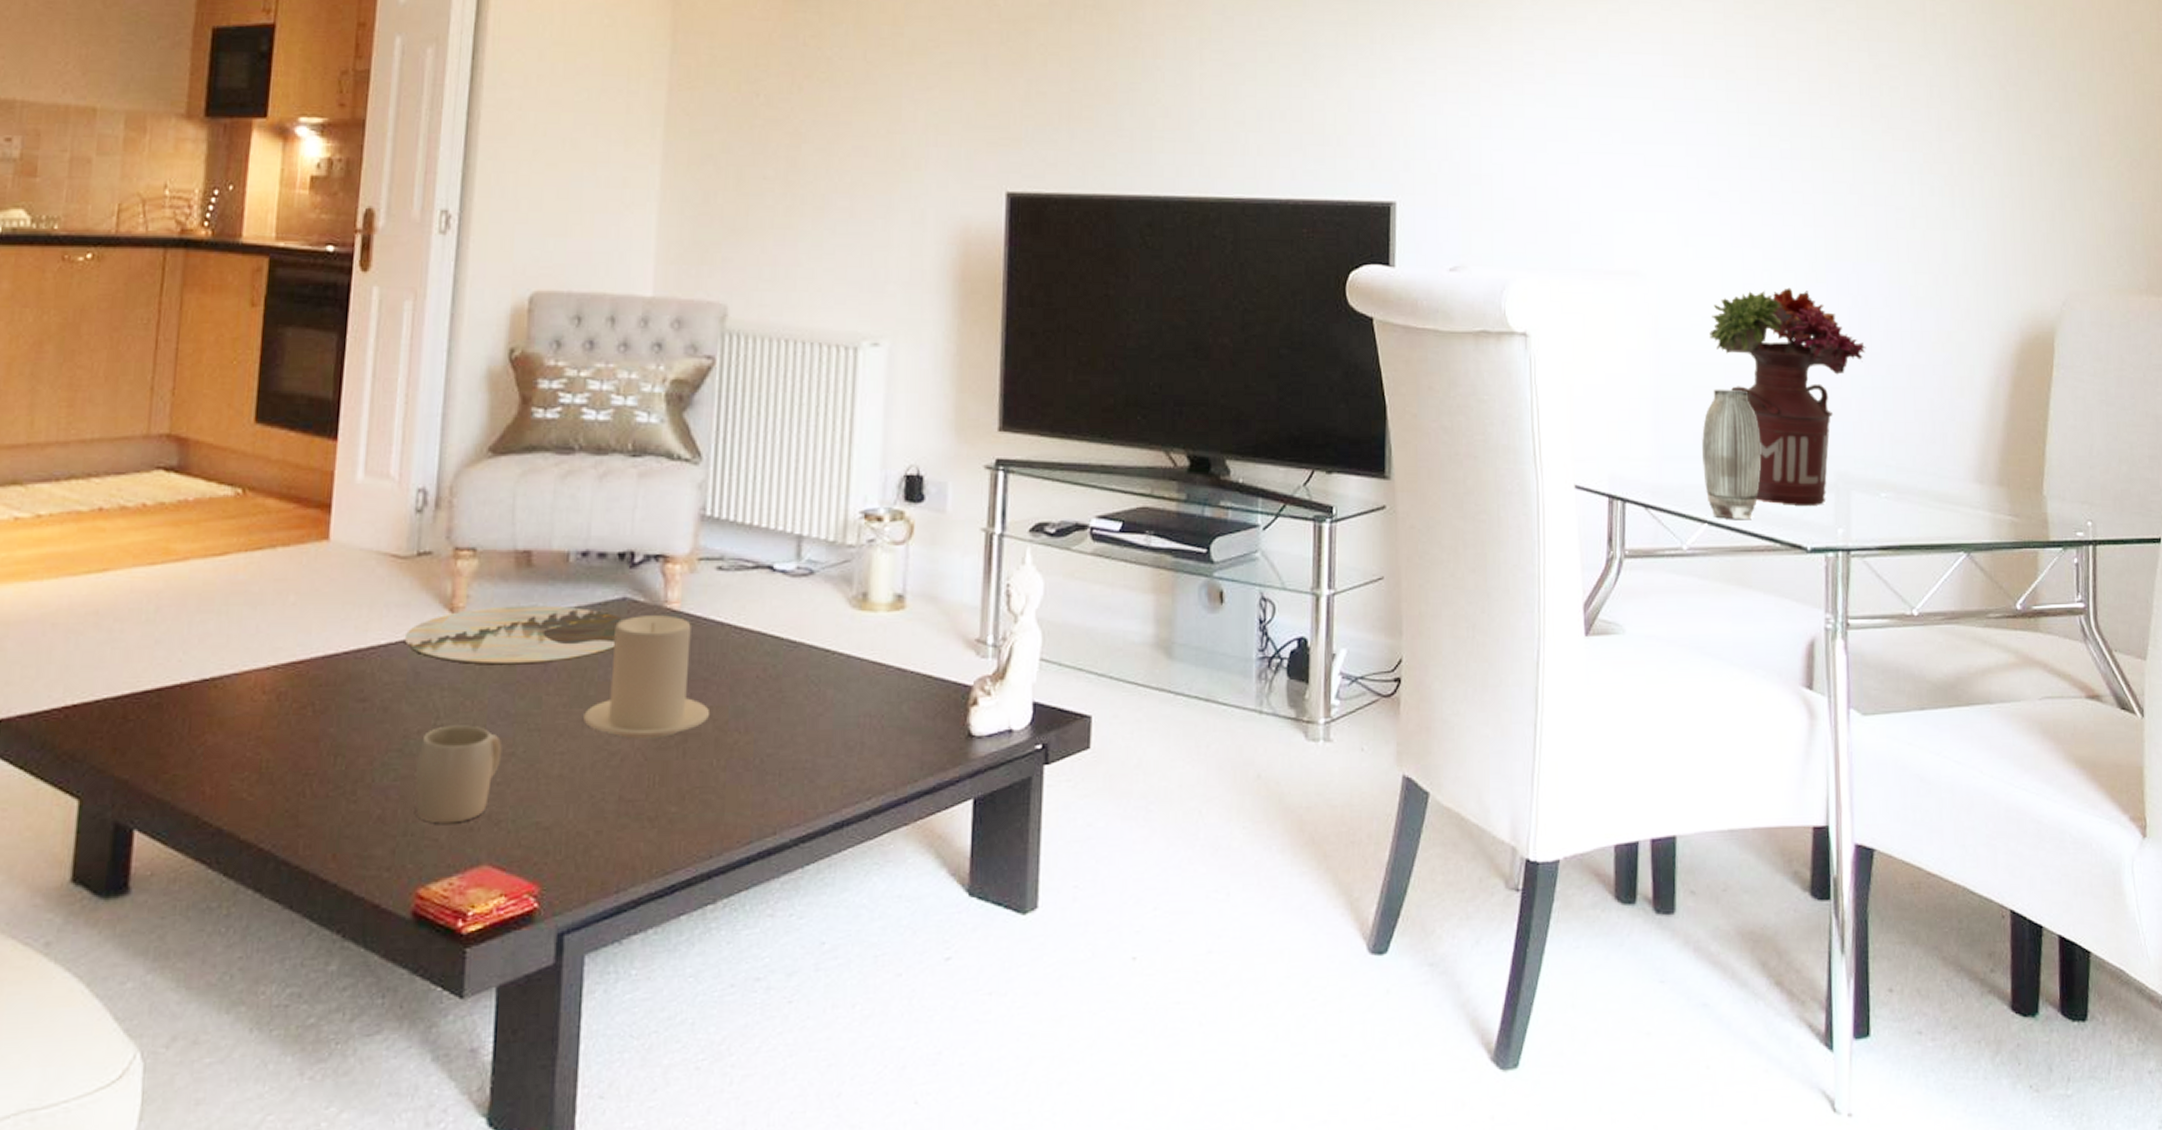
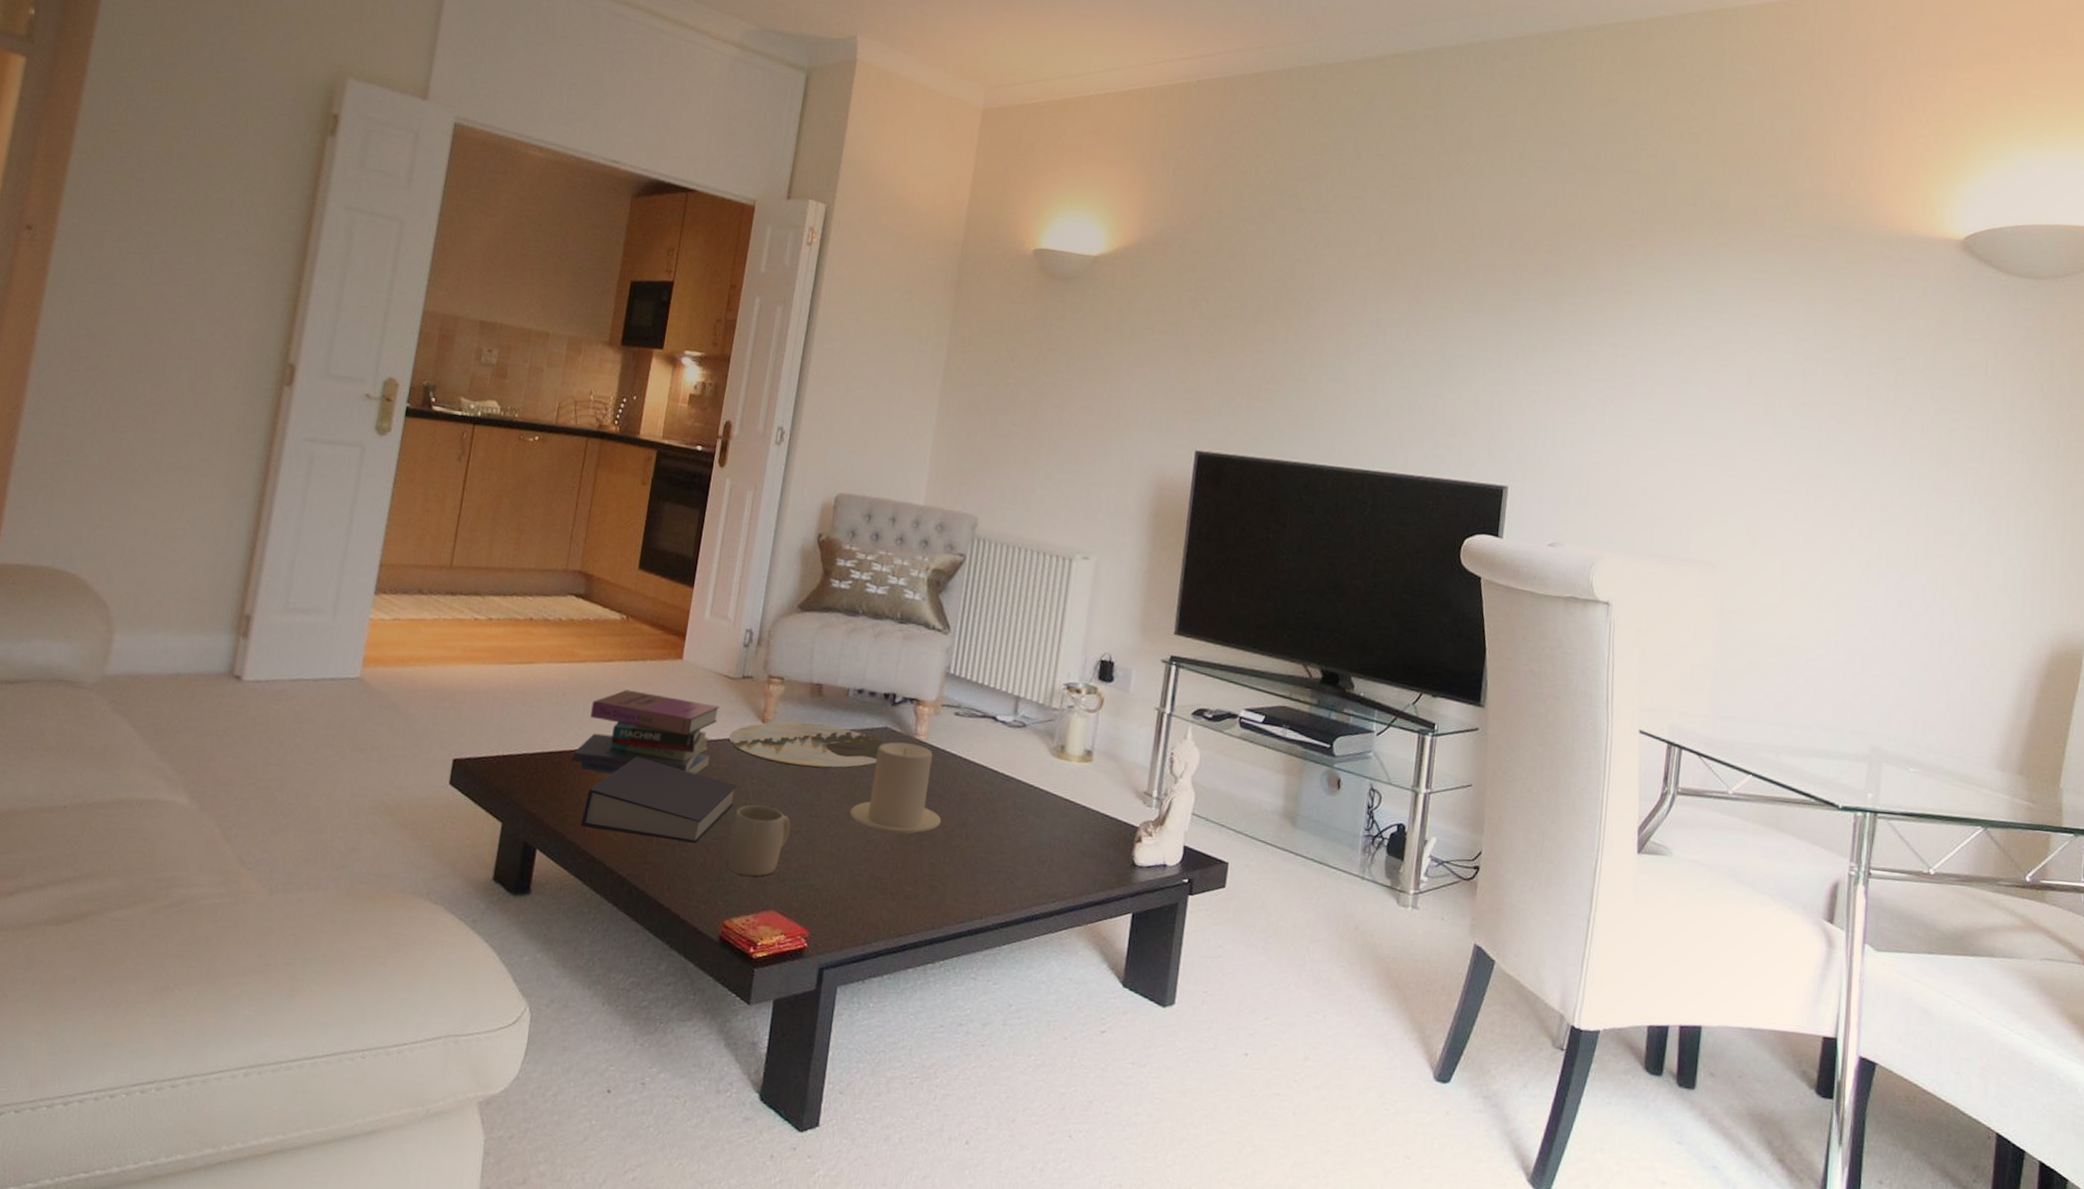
books: none [177,591,387,712] -> present [572,689,719,775]
book: none [197,681,422,790] -> present [580,756,738,843]
vase: present [1702,389,1762,519] -> none [1752,665,1806,776]
flower arrangement: present [1710,287,1866,505] -> none [1768,588,1907,772]

